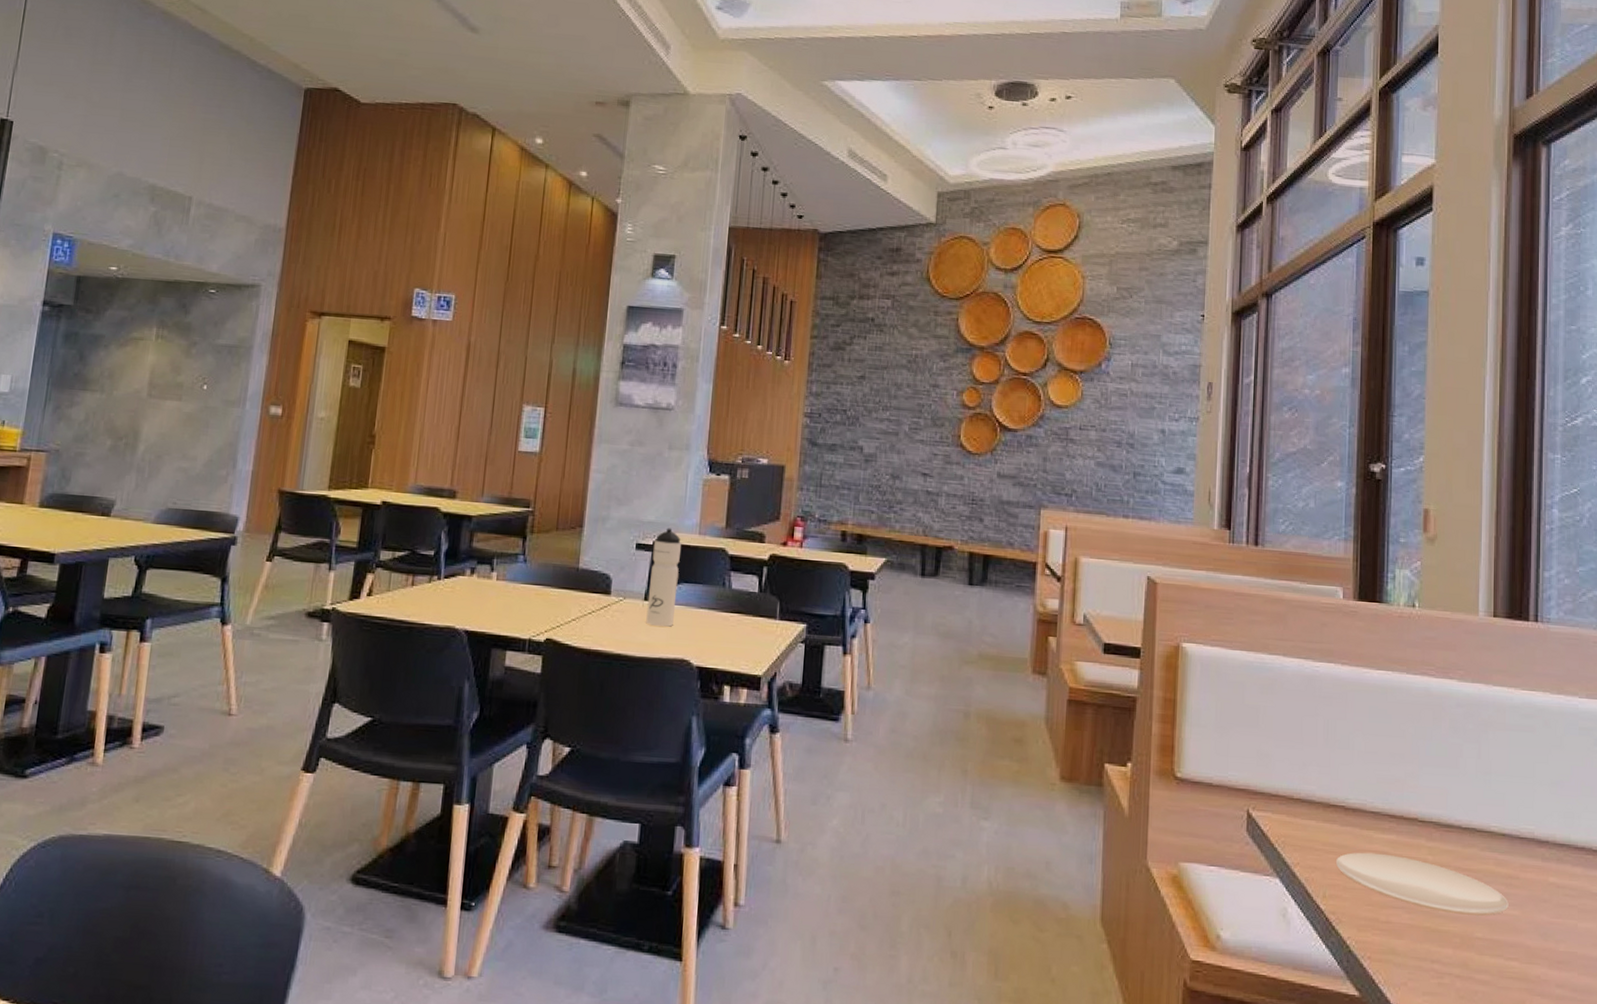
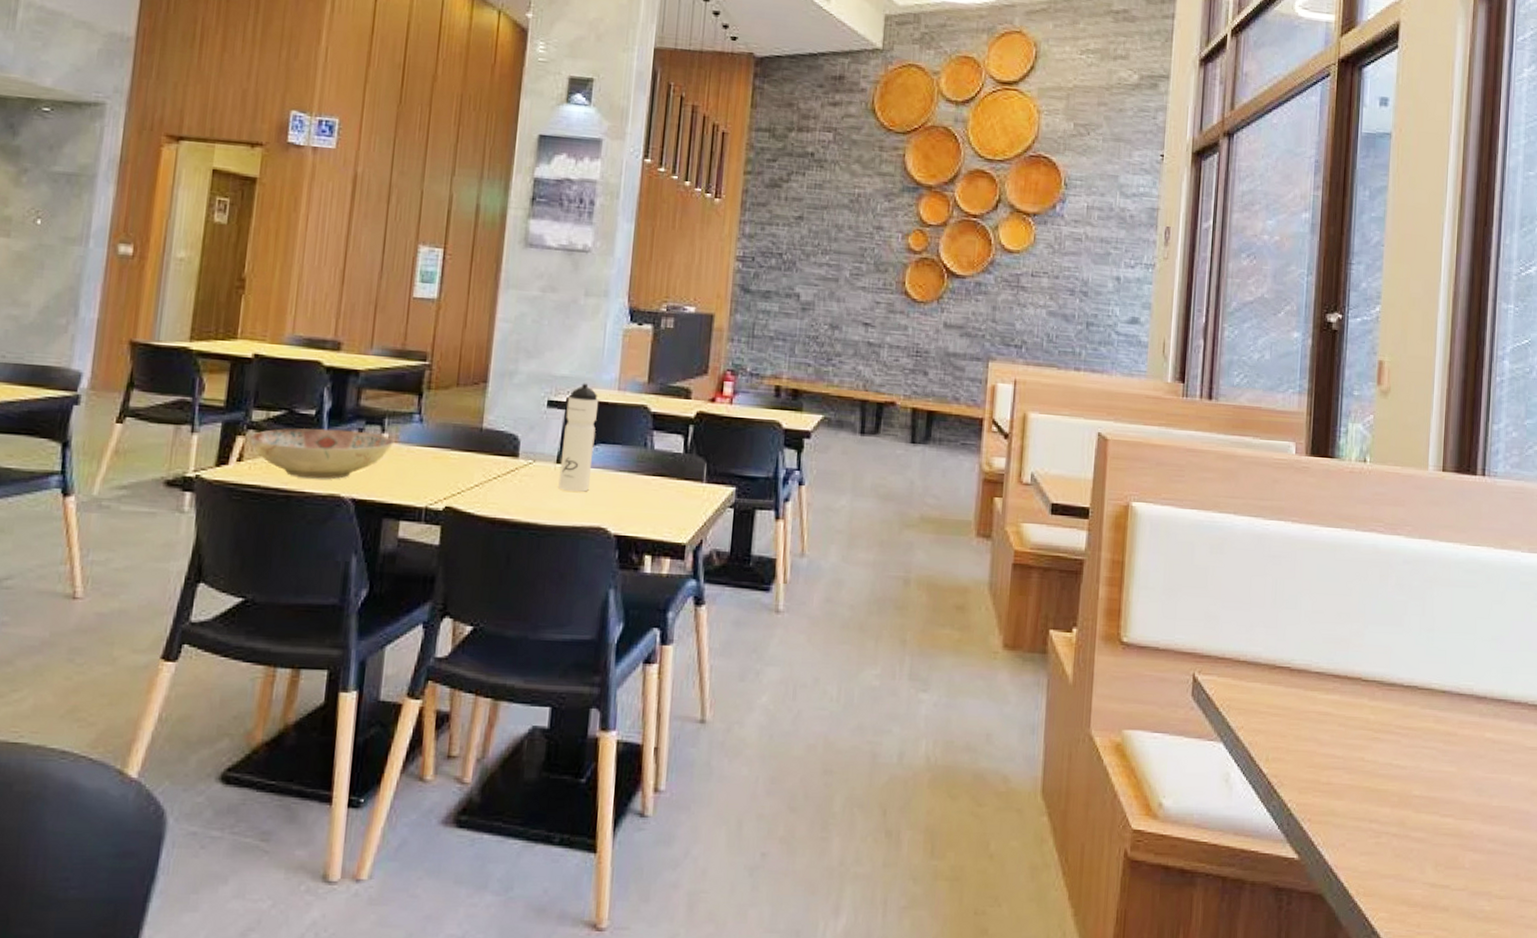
dish: none [377,567,502,612] -> present [248,428,395,479]
plate: present [1335,852,1509,917] -> none [1279,713,1446,775]

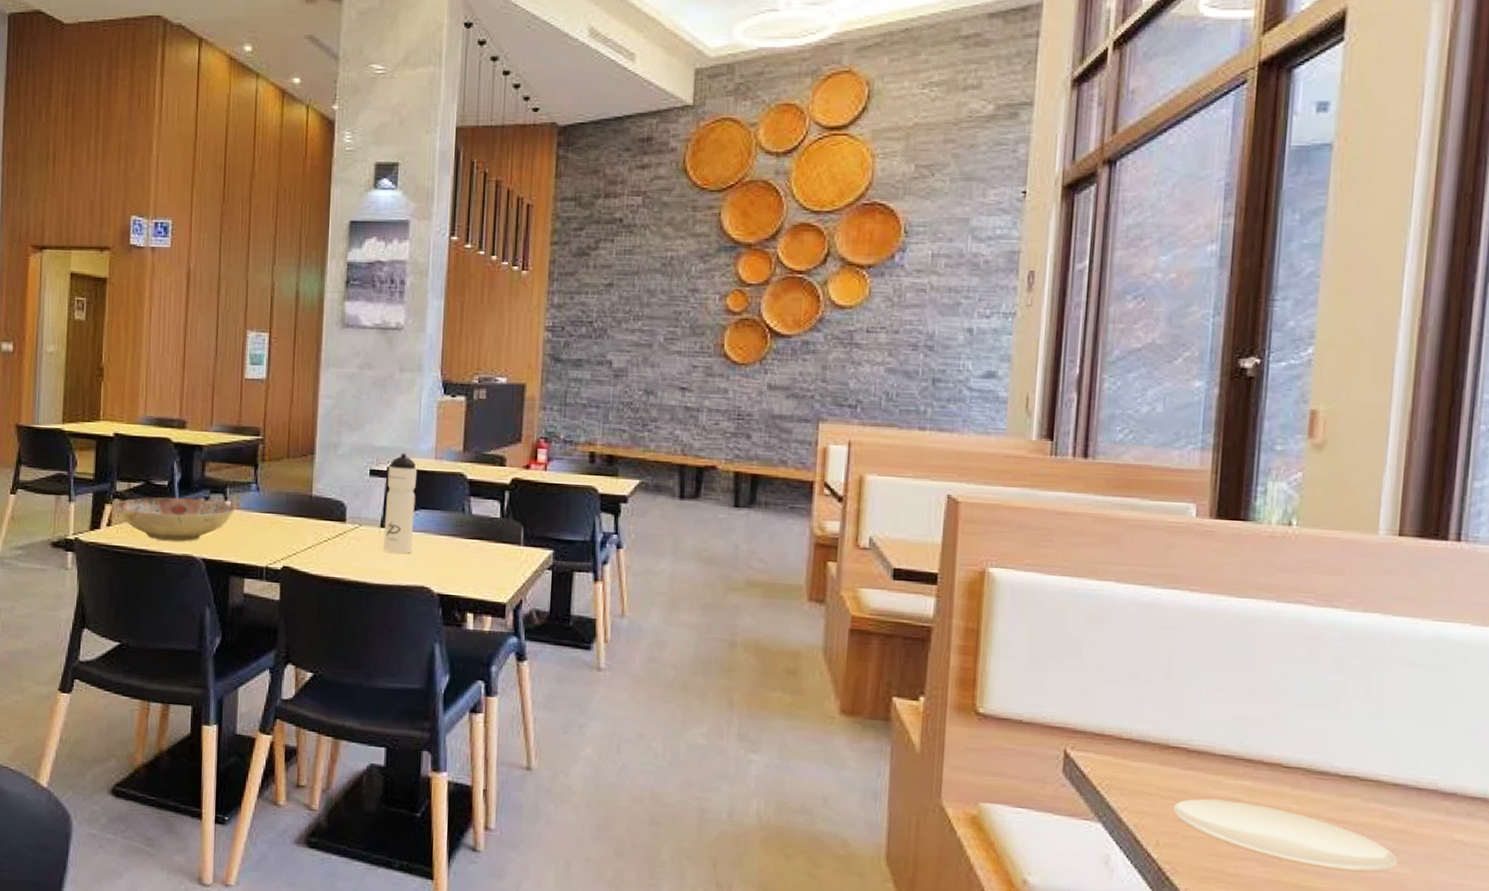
plate: none [1279,713,1446,775] -> present [1173,798,1397,874]

